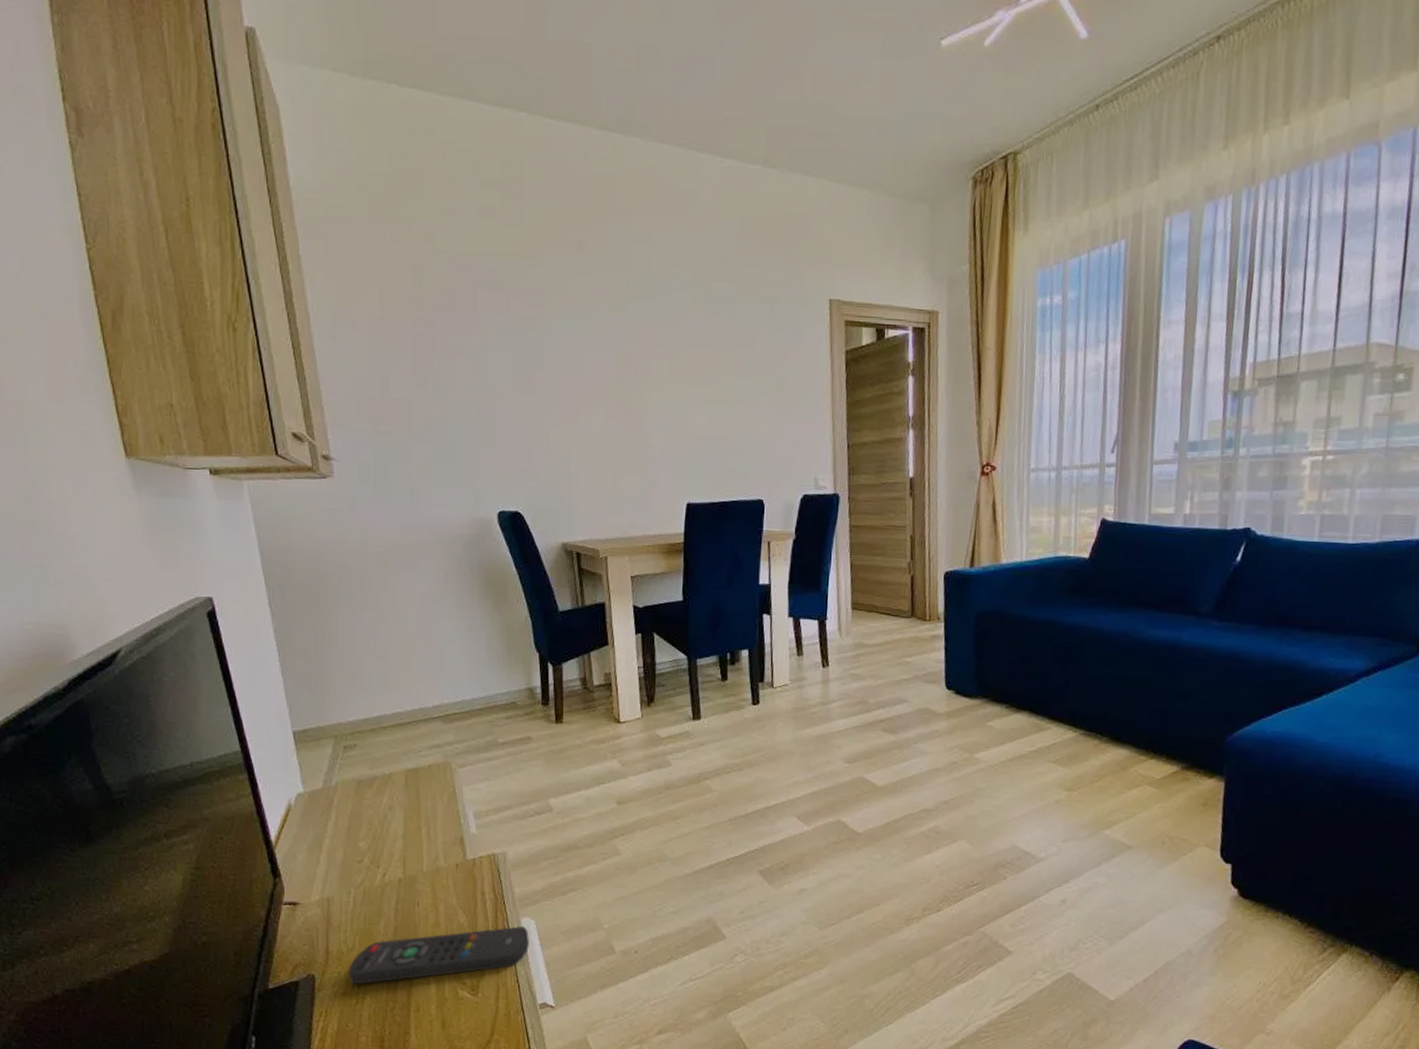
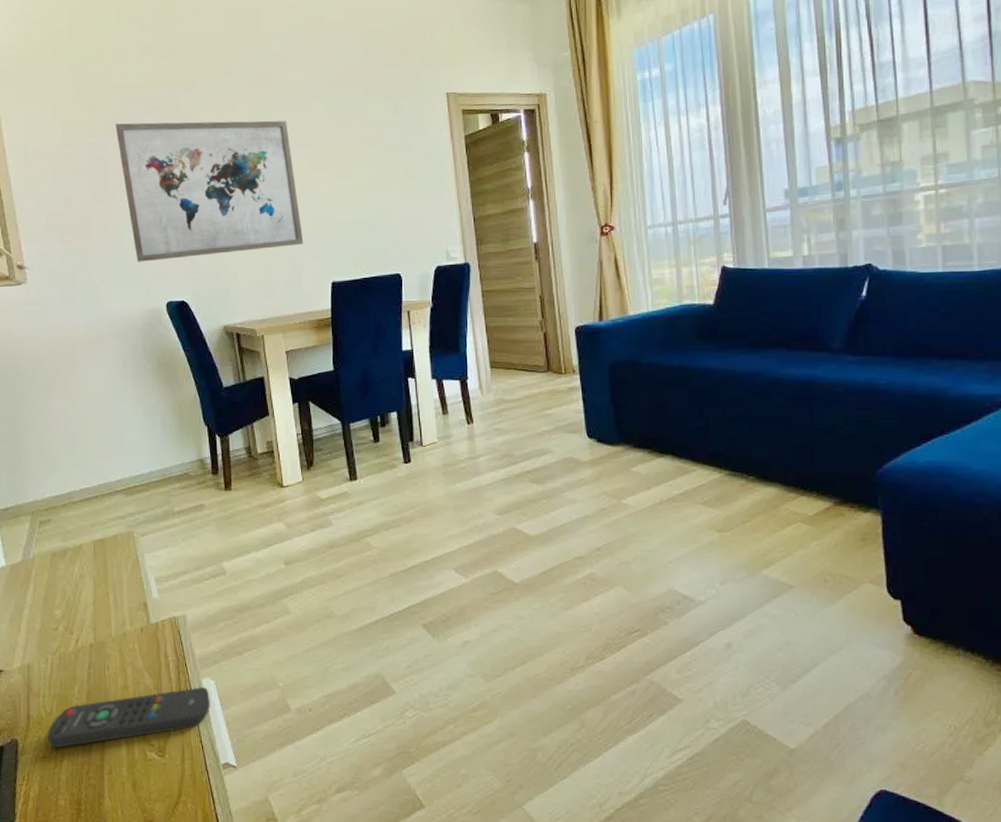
wall art: none [444,297,658,464] -> present [115,121,304,262]

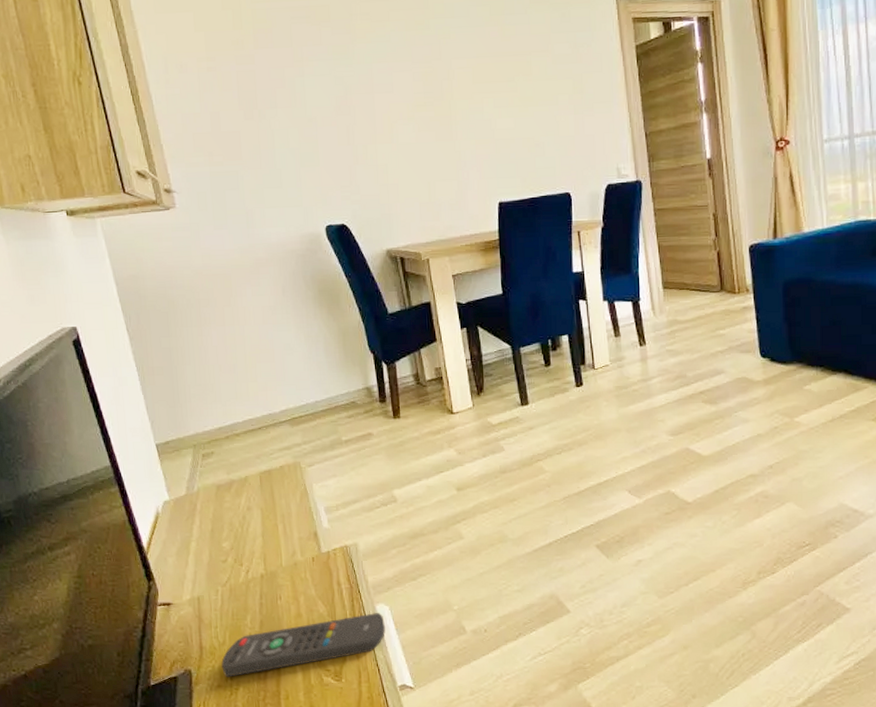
wall art: present [115,121,304,262] -> none [263,30,469,184]

